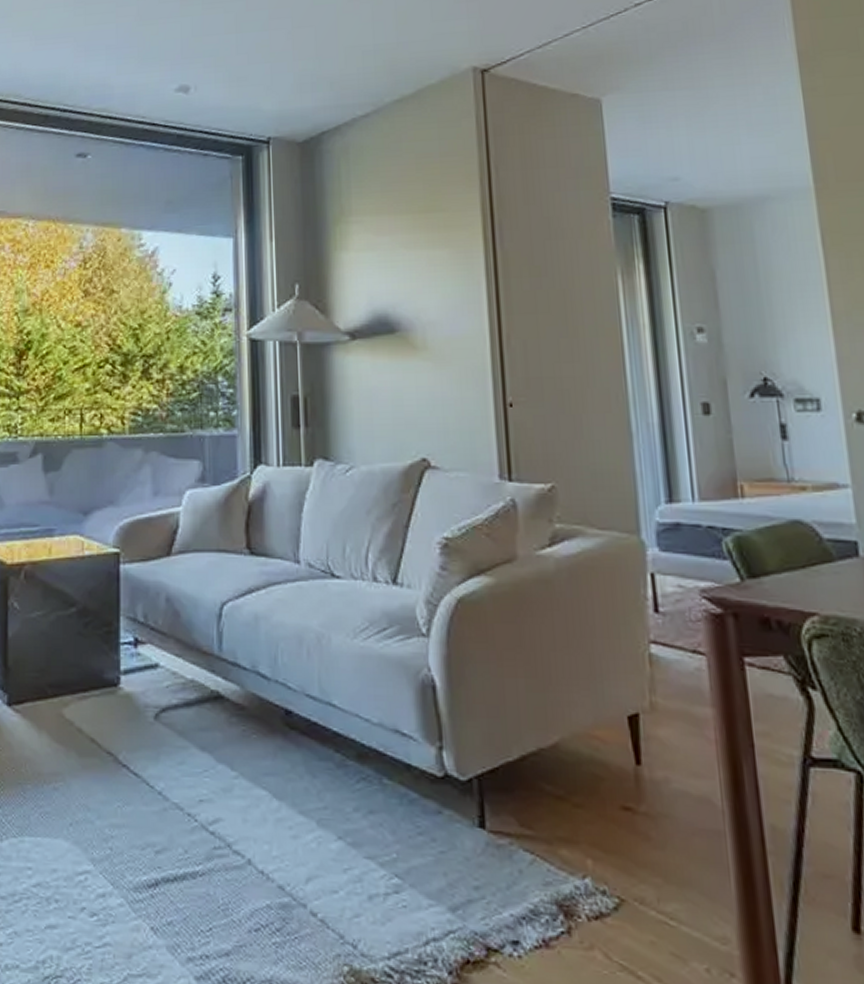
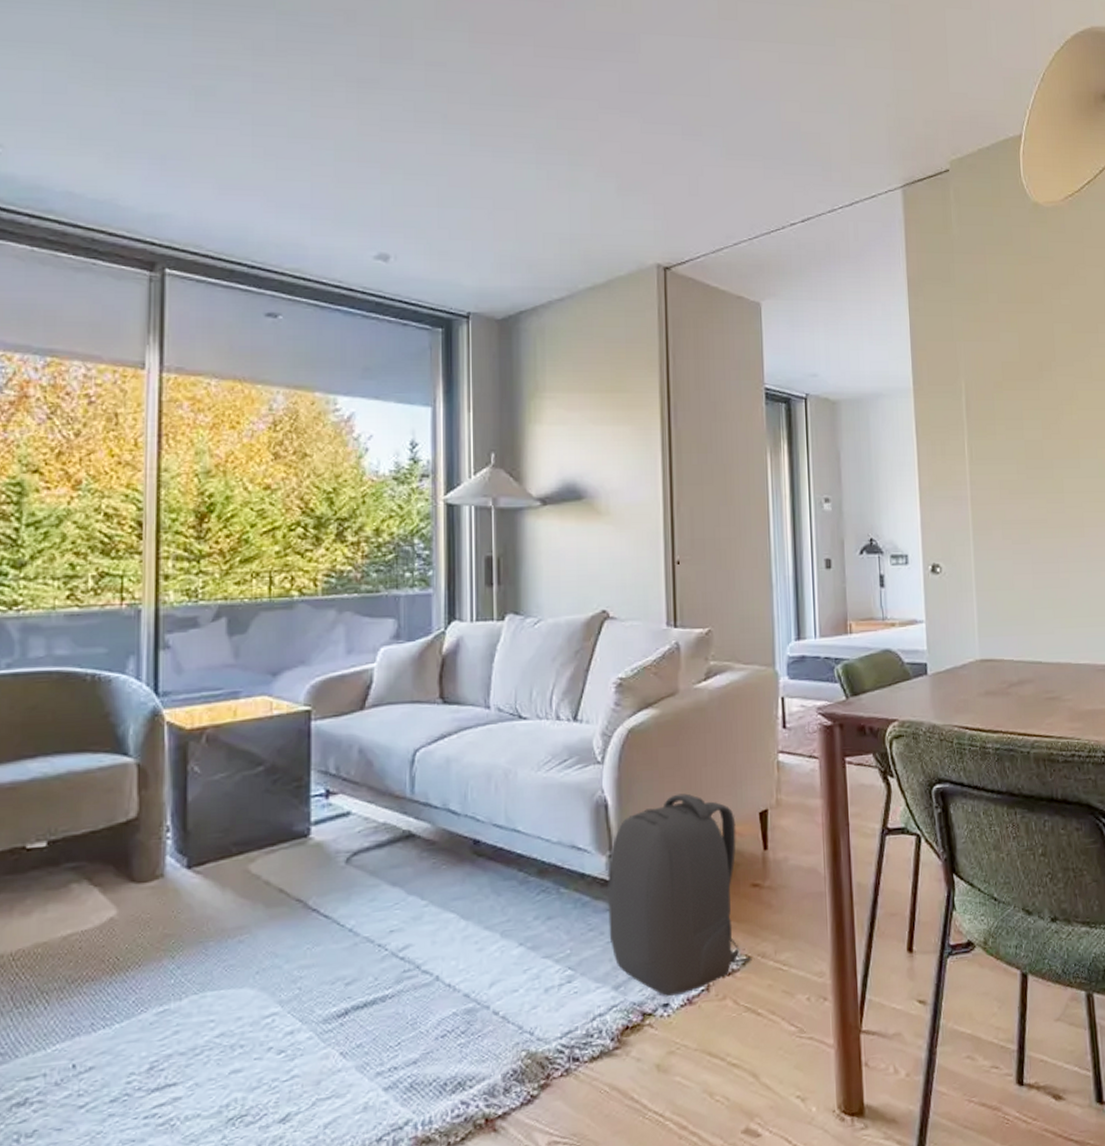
backpack: none [438,682,627,933] -> present [608,793,752,996]

